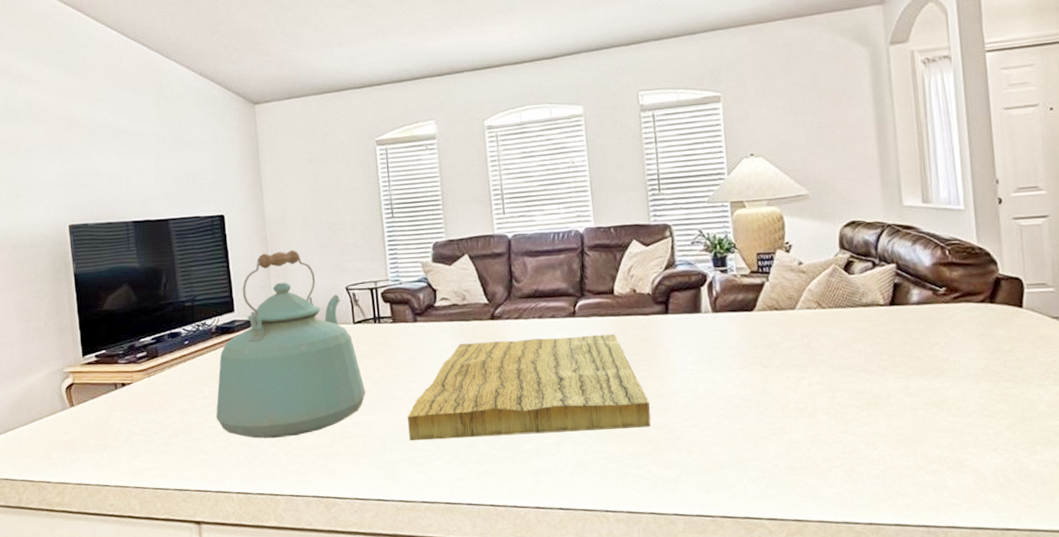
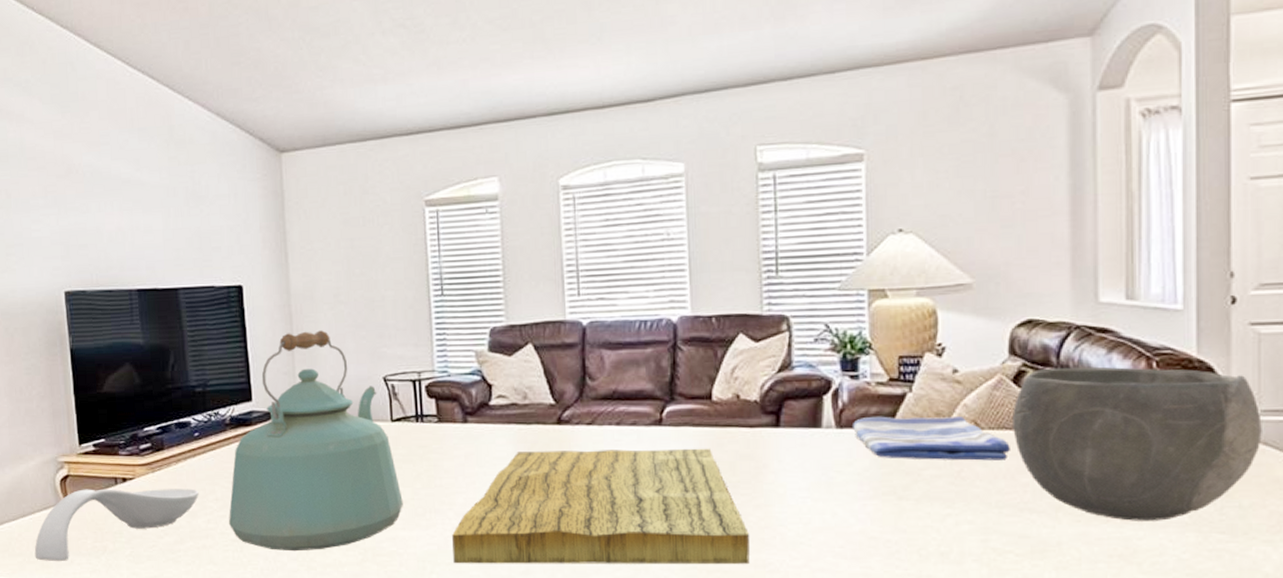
spoon rest: none [43,389,190,460] -> present [34,488,199,562]
dish towel: none [725,299,846,335] -> present [853,416,1010,461]
bowl: none [845,255,1029,376] -> present [1013,366,1262,521]

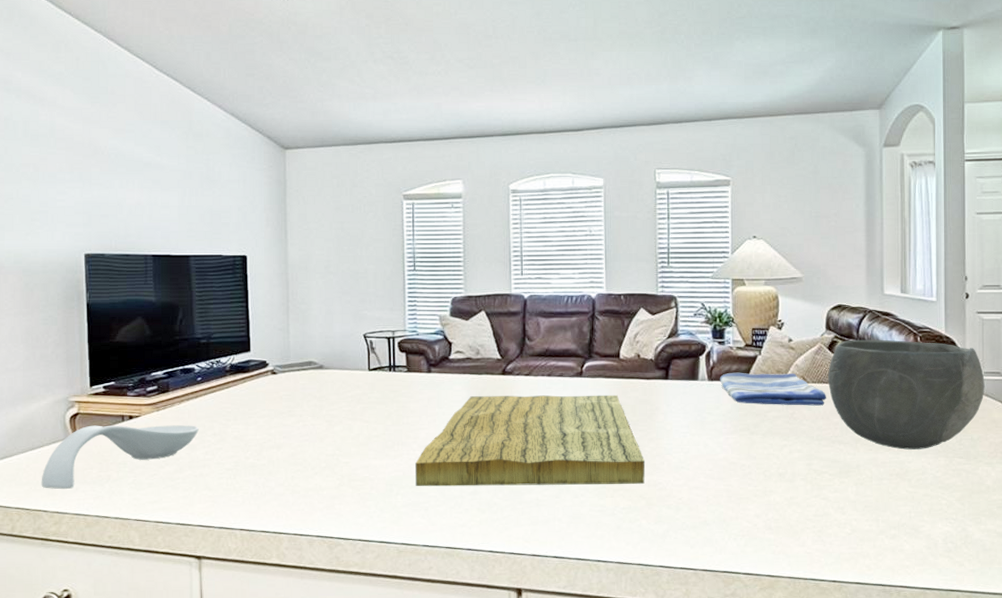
kettle: present [228,330,403,552] -> none [224,295,376,478]

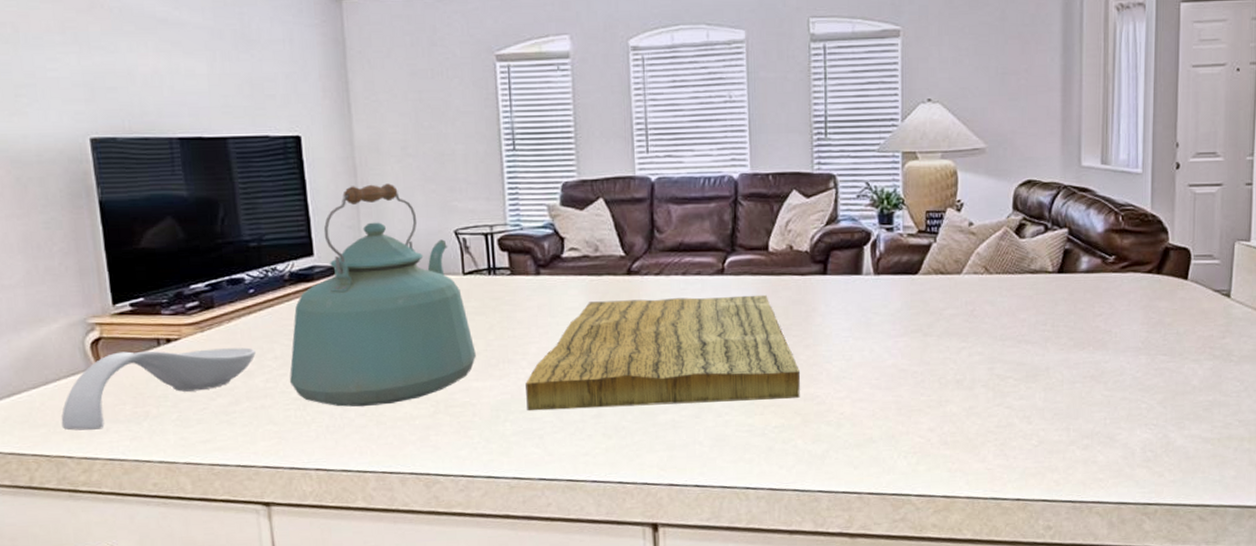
kettle: none [224,295,376,478] -> present [289,183,476,407]
dish towel: present [720,372,826,406] -> none [888,263,1012,301]
bowl: present [828,339,985,450] -> none [1014,220,1195,348]

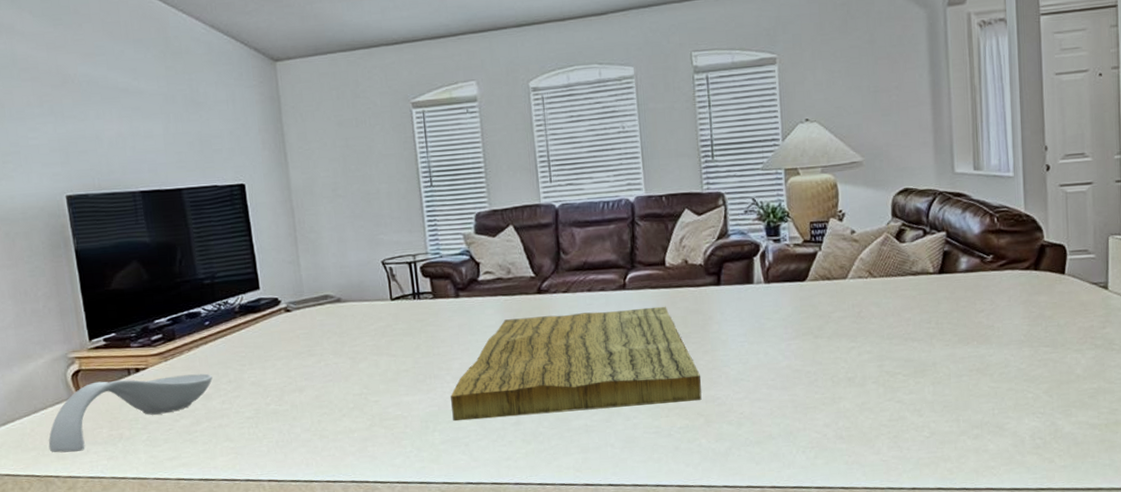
kettle: present [289,183,476,407] -> none [242,222,406,424]

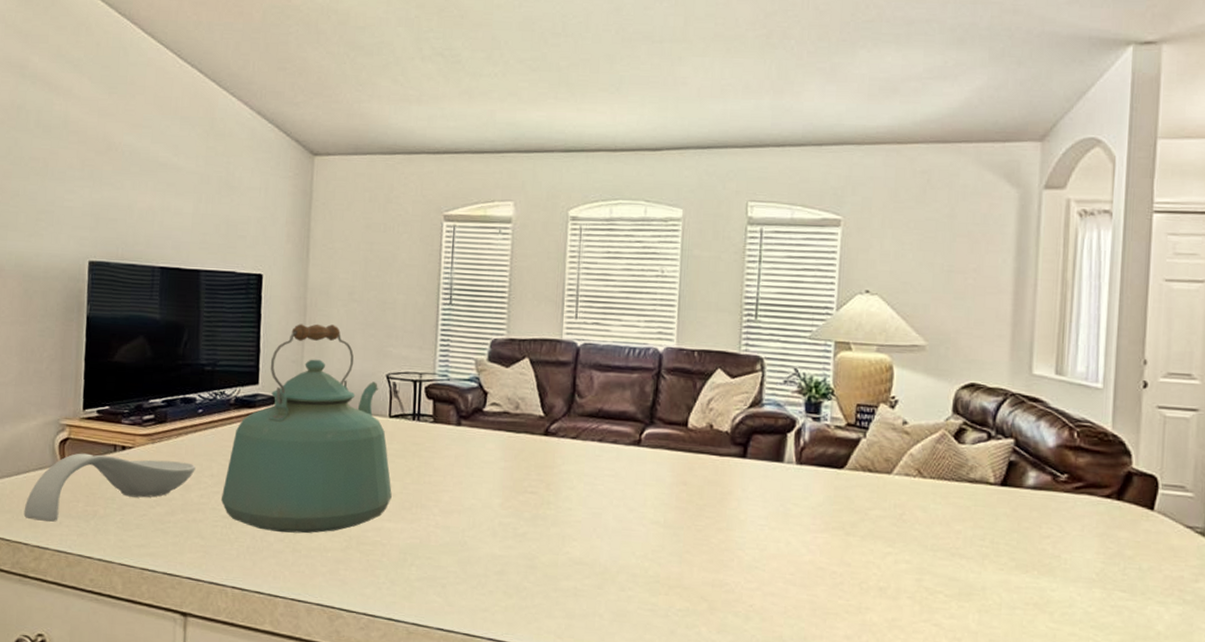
kettle: none [242,222,406,424] -> present [220,324,392,534]
cutting board: present [451,306,702,422] -> none [433,457,710,583]

